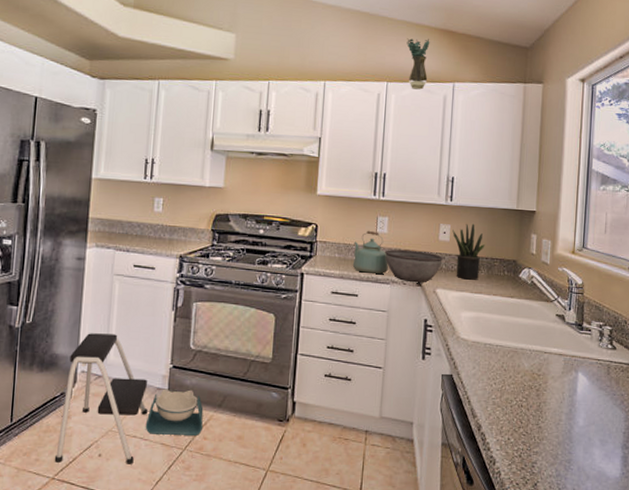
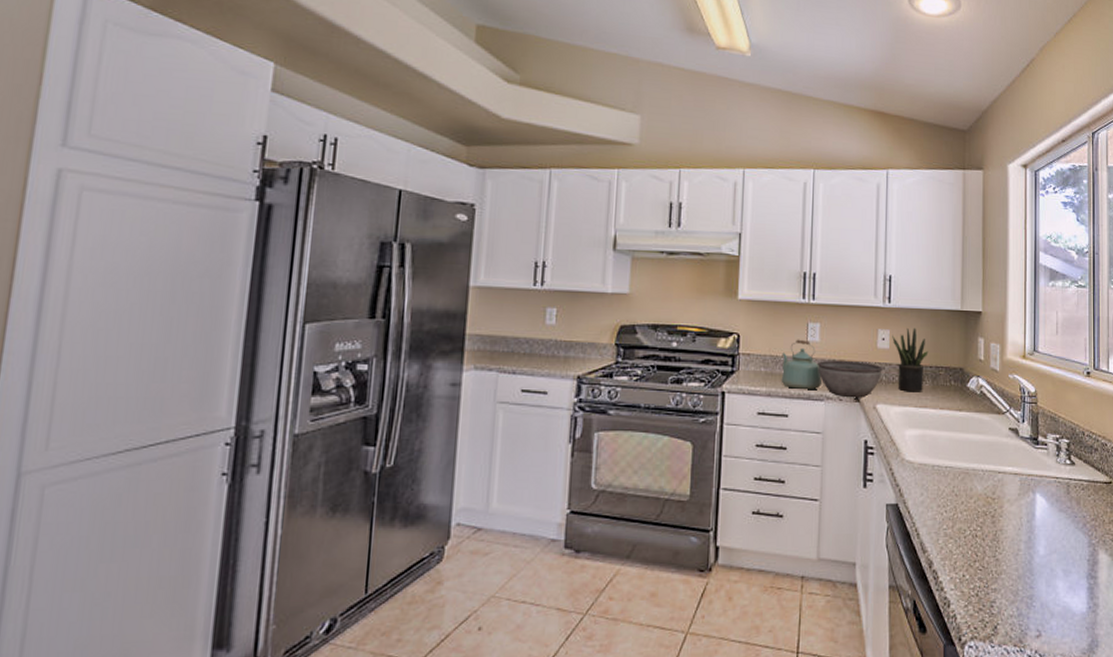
step stool: present [54,333,148,464] -> none [421,476,540,642]
pet bowl: present [145,388,204,435] -> none [536,539,609,598]
vase: present [406,38,430,90] -> none [834,120,860,178]

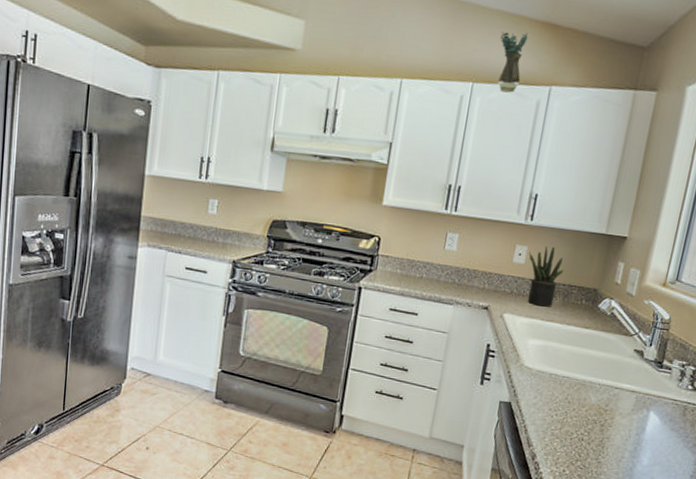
kettle: present [781,339,822,390] -> none [414,246,454,295]
bowl: present [816,360,884,398] -> none [450,268,516,307]
vase: none [834,120,860,178] -> present [498,31,528,93]

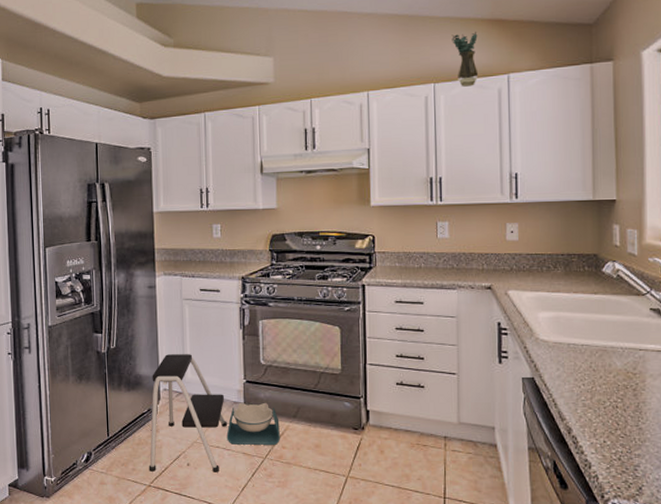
step stool: none [104,332,196,460] -> present [148,354,227,472]
pet bowl: none [192,391,250,439] -> present [226,402,280,445]
potted plant: present [527,245,564,307] -> none [521,219,560,279]

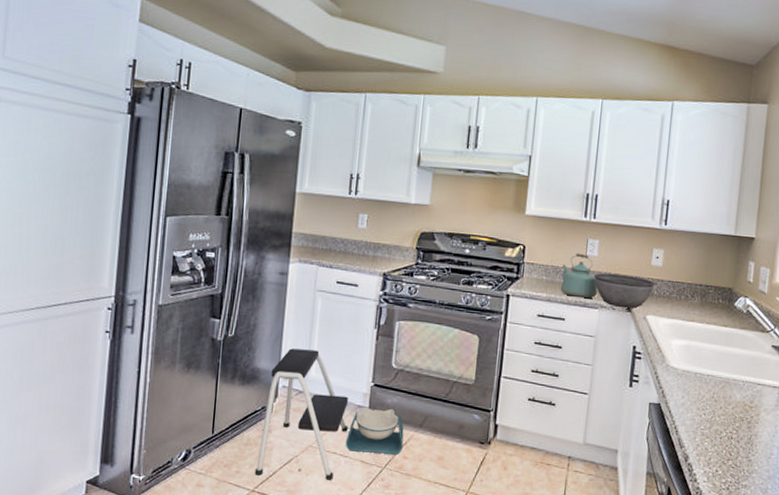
kettle: none [414,236,453,281] -> present [560,253,598,299]
bowl: none [447,253,514,286] -> present [593,273,656,309]
vase: present [451,32,479,87] -> none [624,53,649,108]

